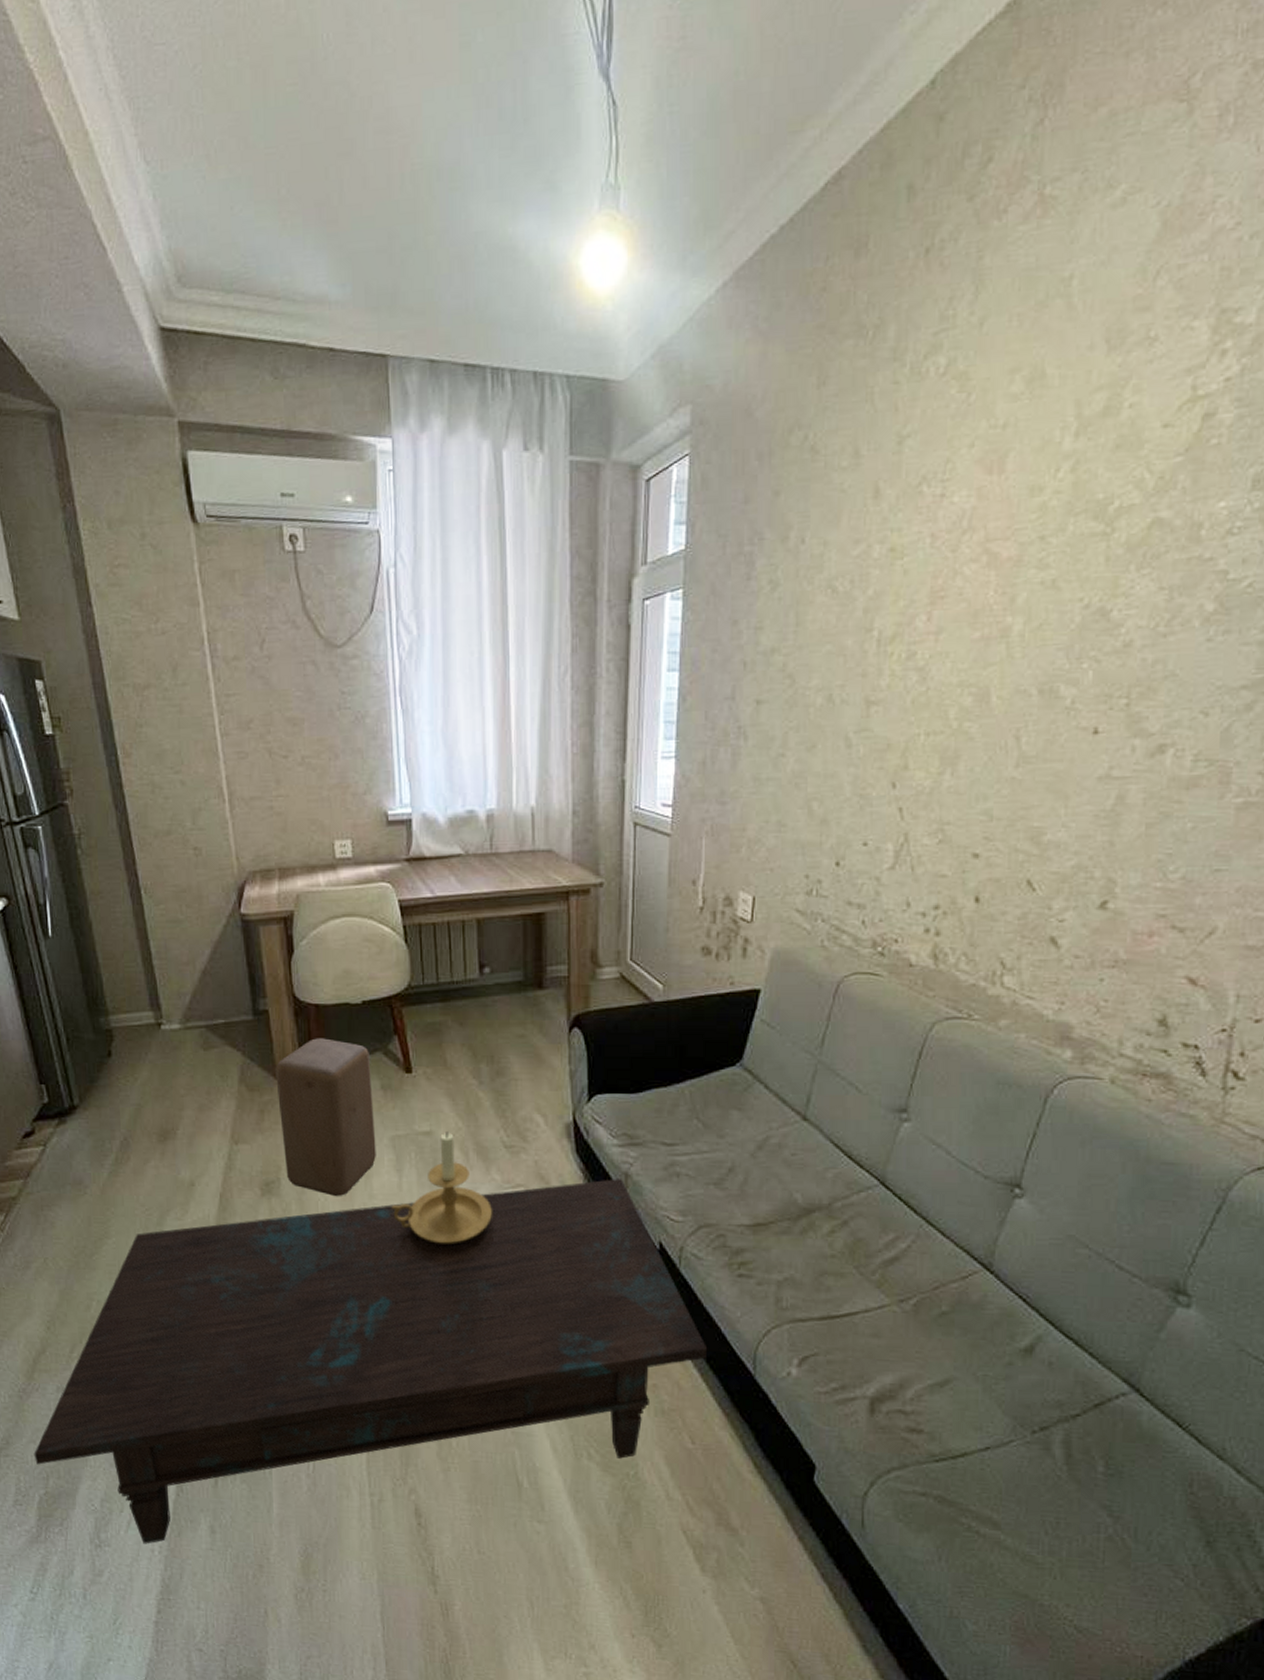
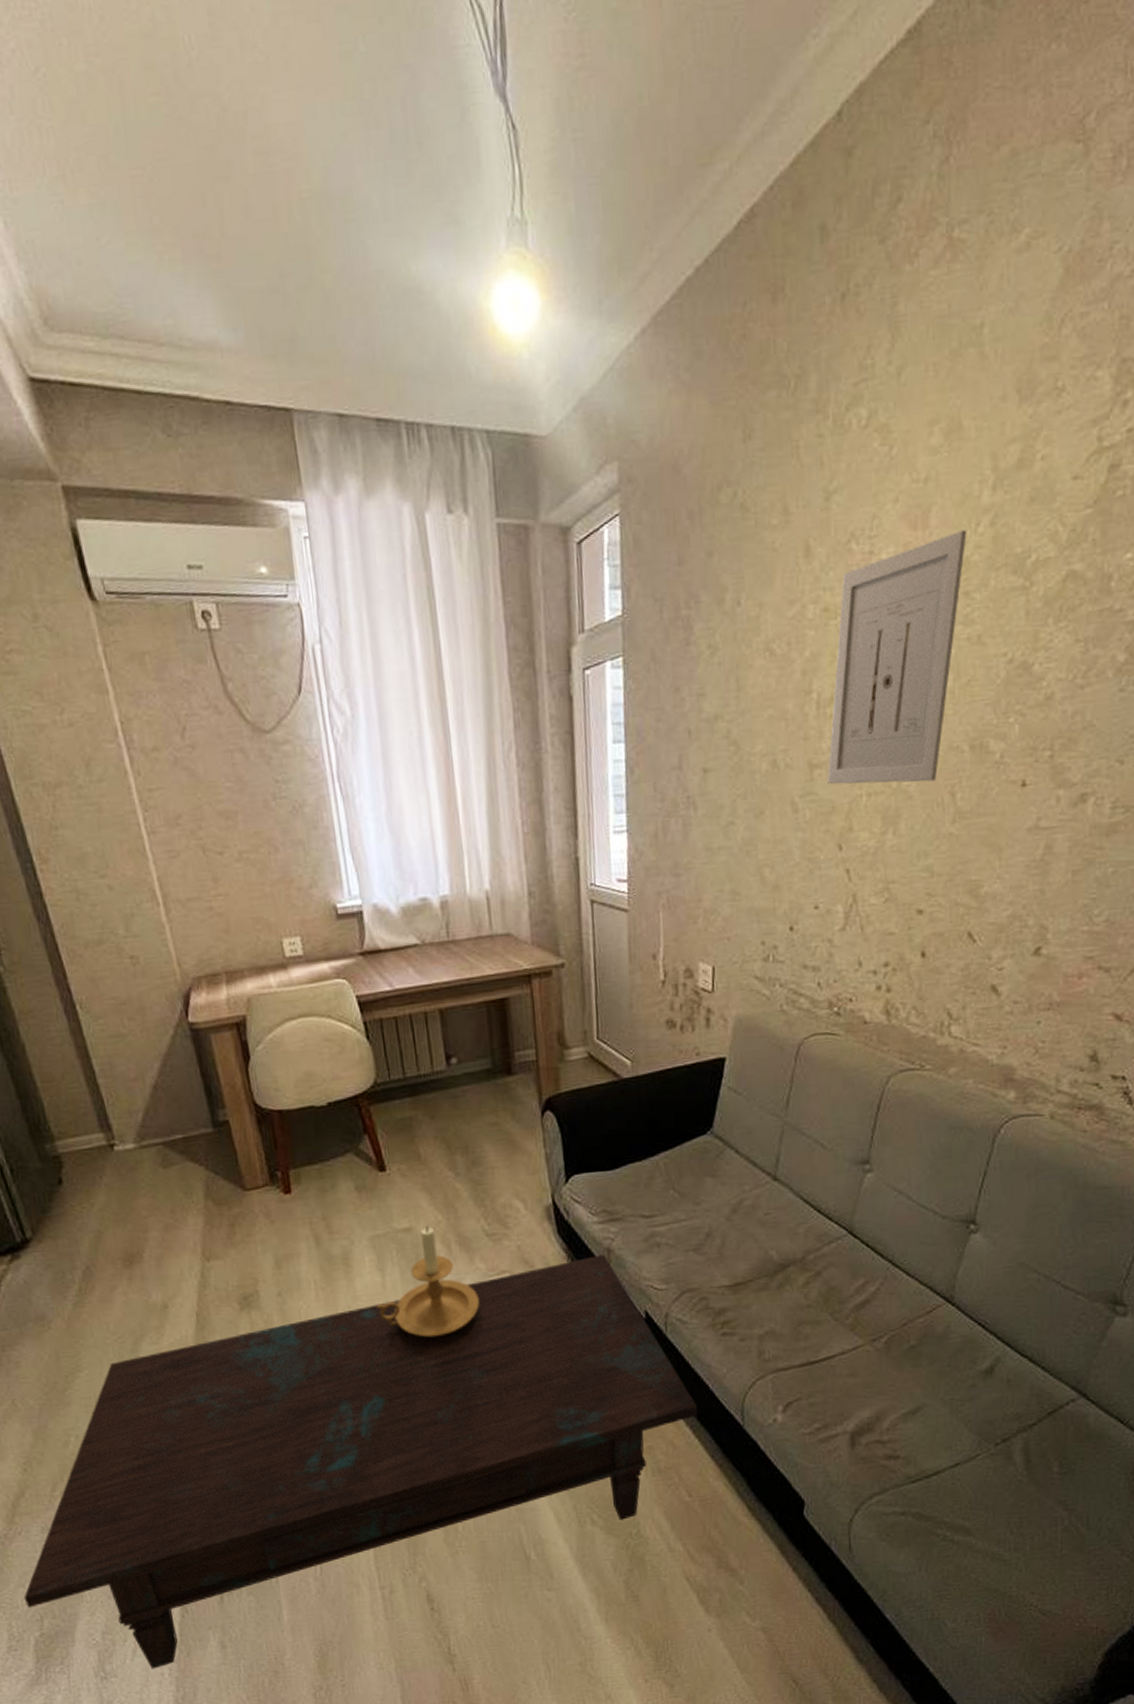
stool: present [275,1038,376,1197] -> none [242,1144,357,1303]
wall art: none [884,475,1046,724] -> present [827,530,967,785]

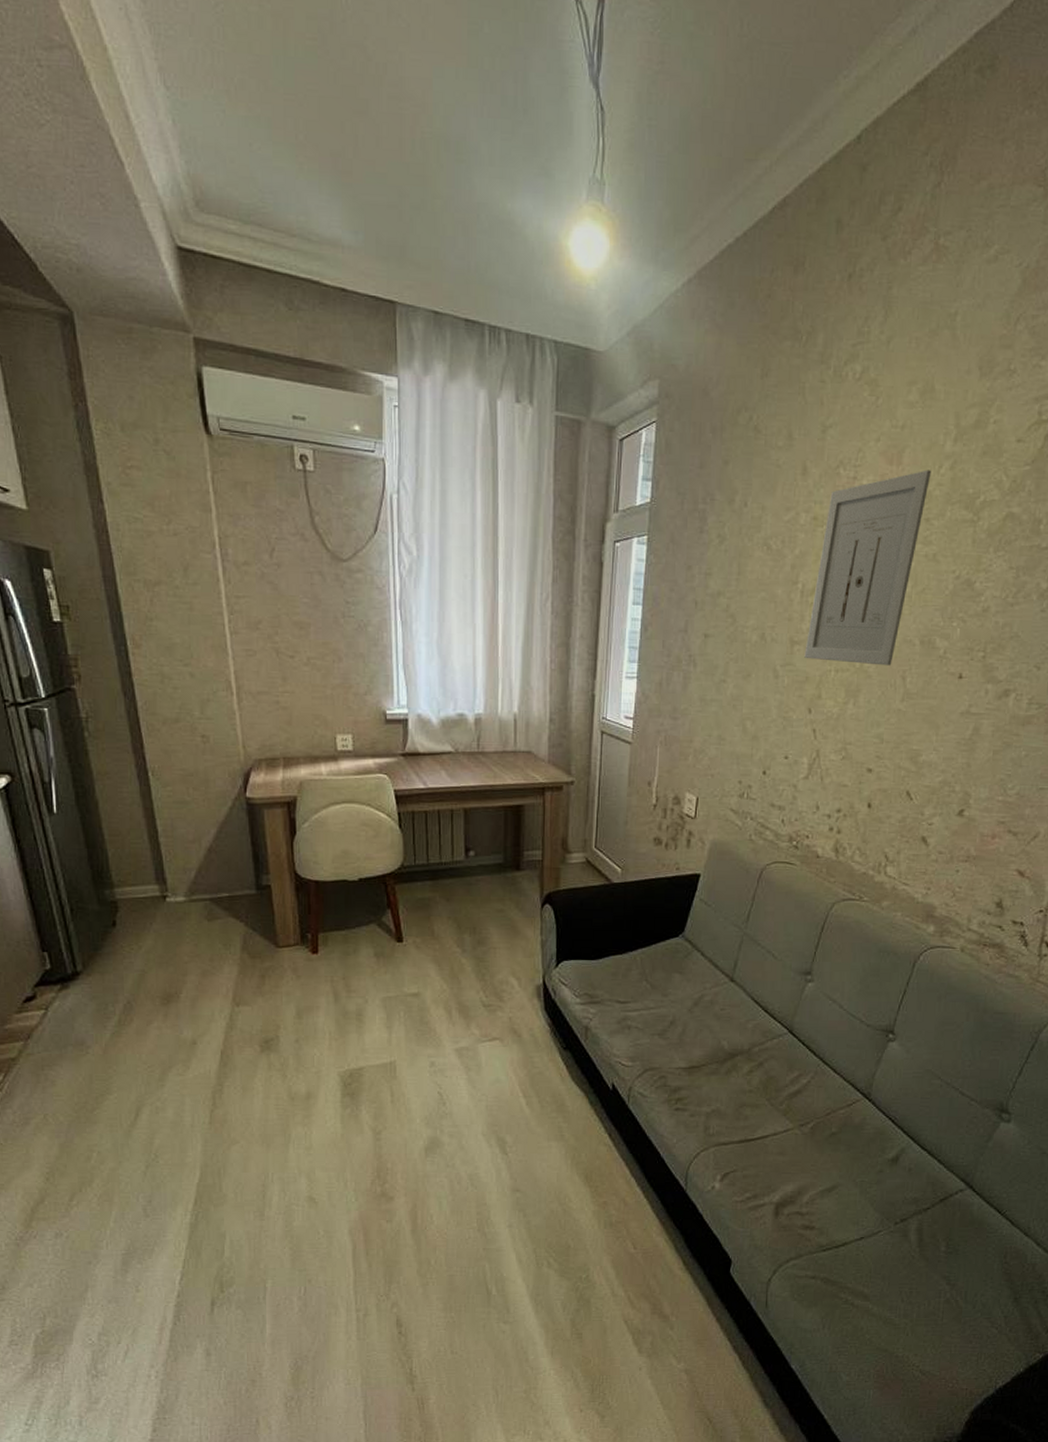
coffee table: present [23,1255,698,1669] -> none [30,1032,649,1371]
candle holder: present [377,1226,479,1337] -> none [381,993,471,1089]

